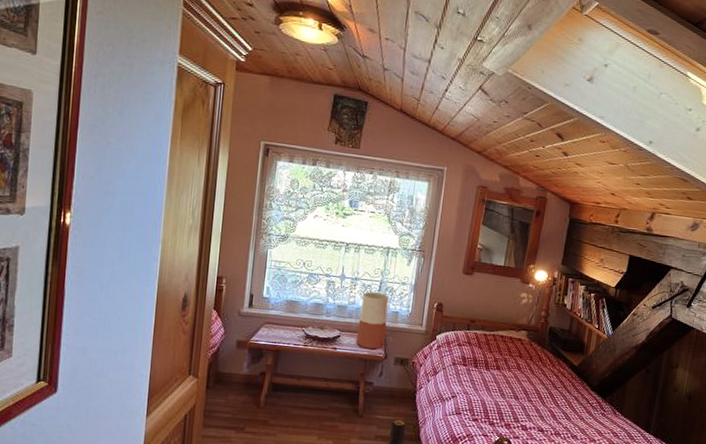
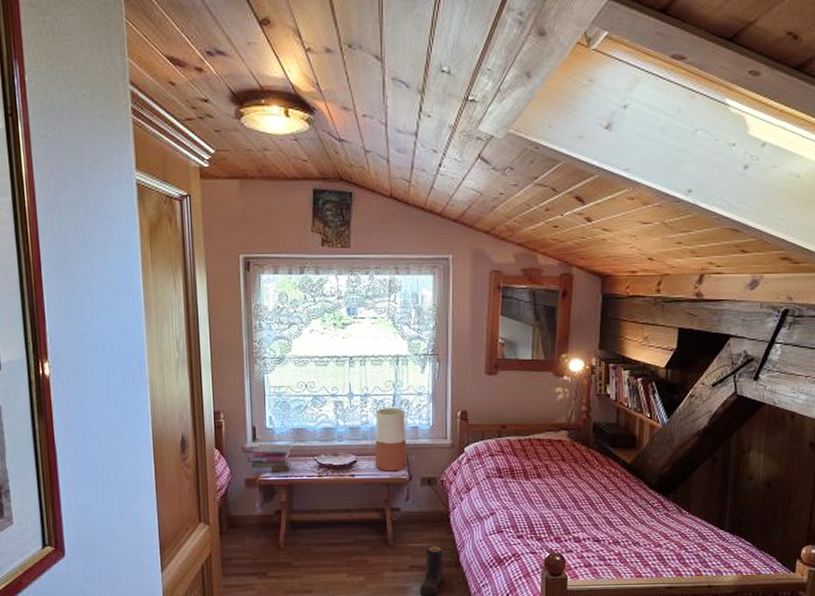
books: none [241,310,285,338] -> present [247,443,294,473]

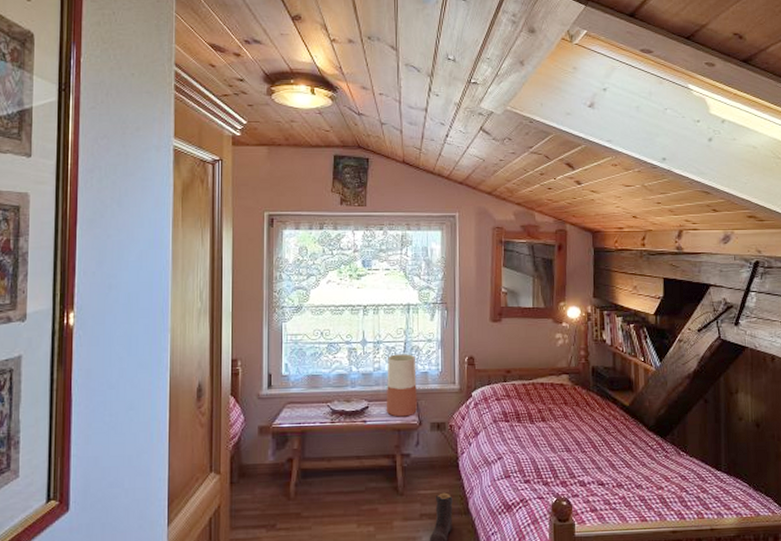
books: present [247,443,294,473] -> none [262,390,308,420]

